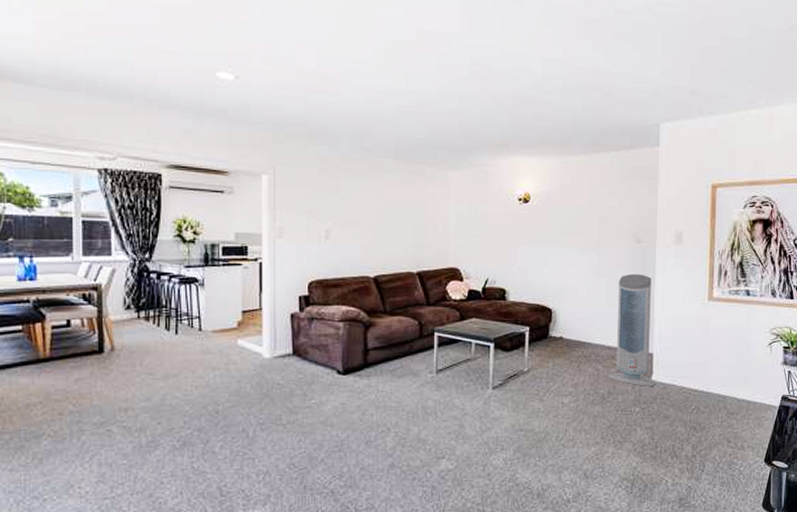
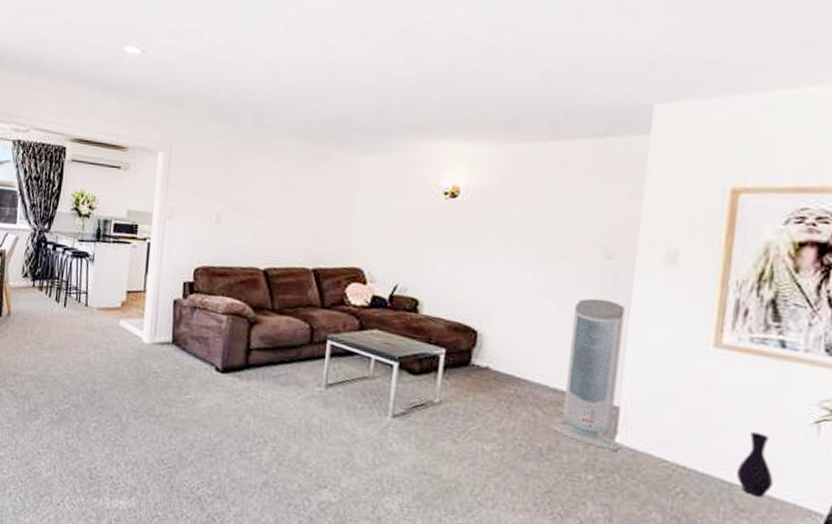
vase: none [726,357,748,402] -> present [735,432,773,497]

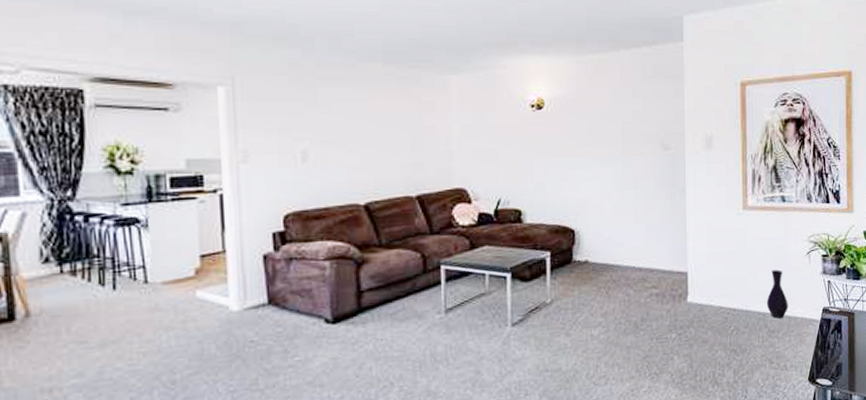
air purifier: present [551,298,625,451] -> none [641,184,693,310]

